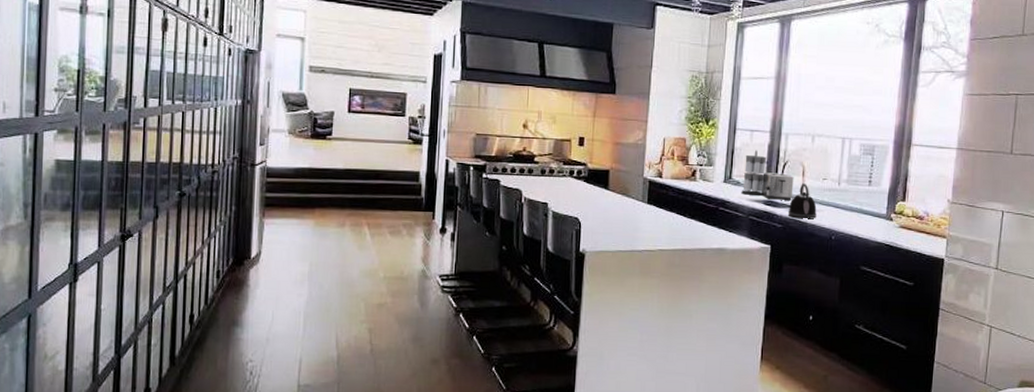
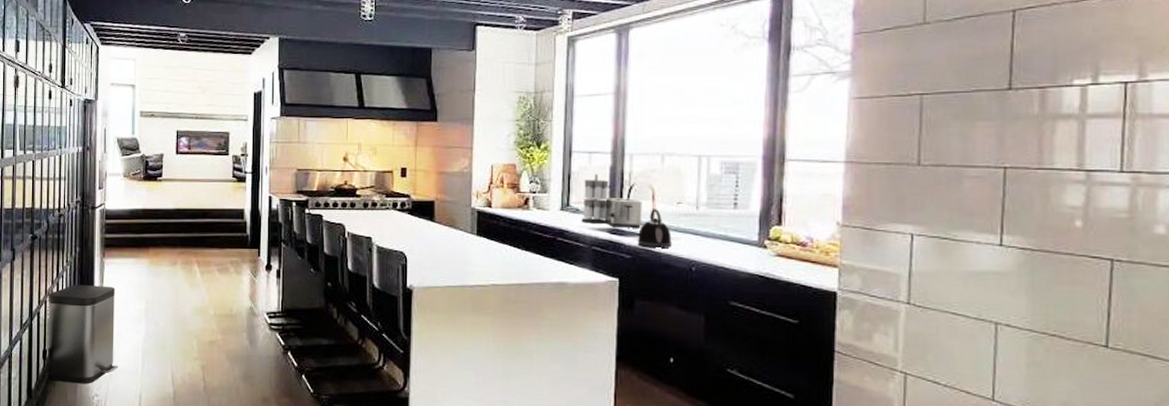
pedal bin: none [194,246,277,350] -> present [47,285,119,384]

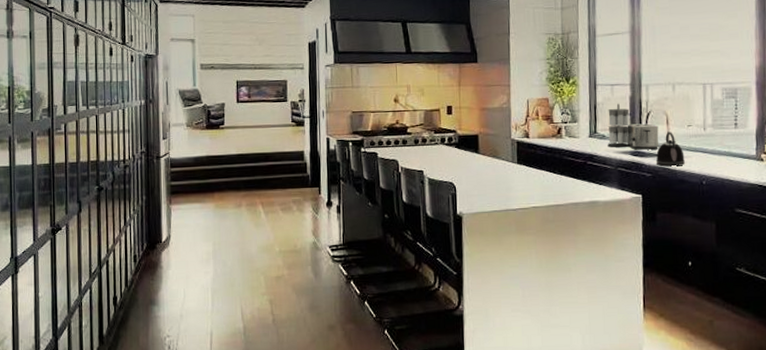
pedal bin: present [47,285,119,384] -> none [117,231,189,327]

